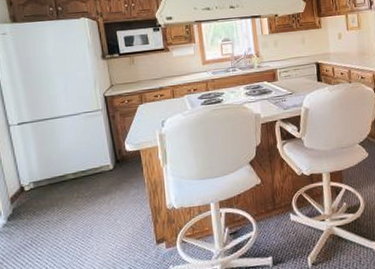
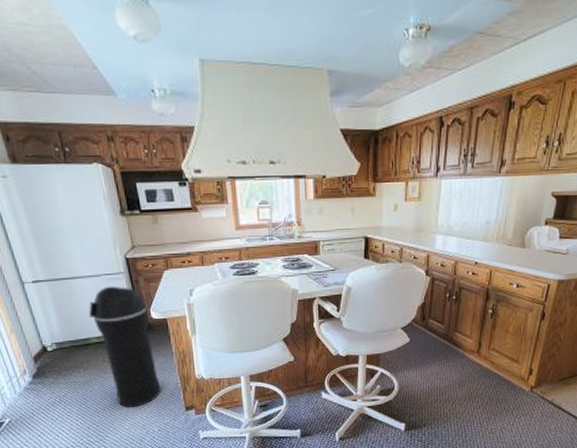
trash can: none [66,122,133,245] -> present [88,286,161,407]

